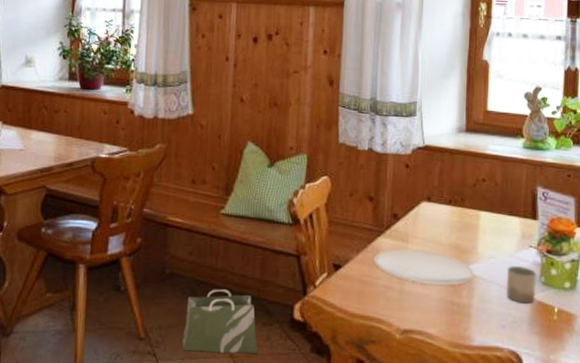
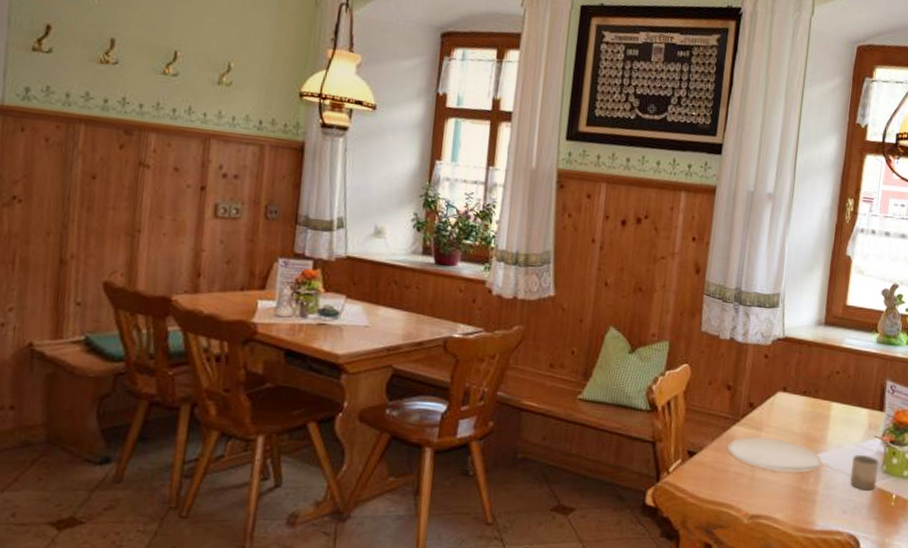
grocery bag: present [182,289,258,355] -> none [530,474,608,539]

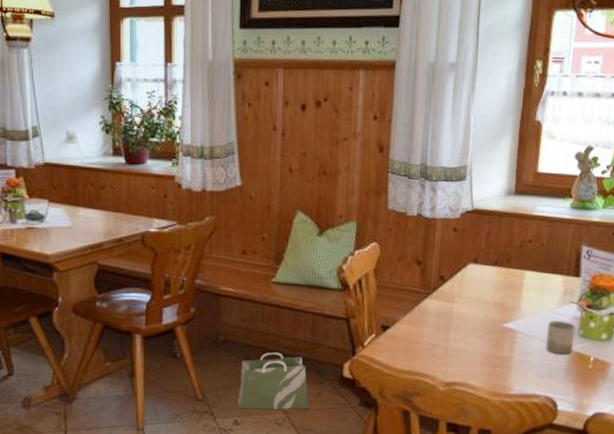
grocery bag: none [530,474,608,539] -> present [237,352,309,410]
plate: present [727,437,822,473] -> none [420,309,516,341]

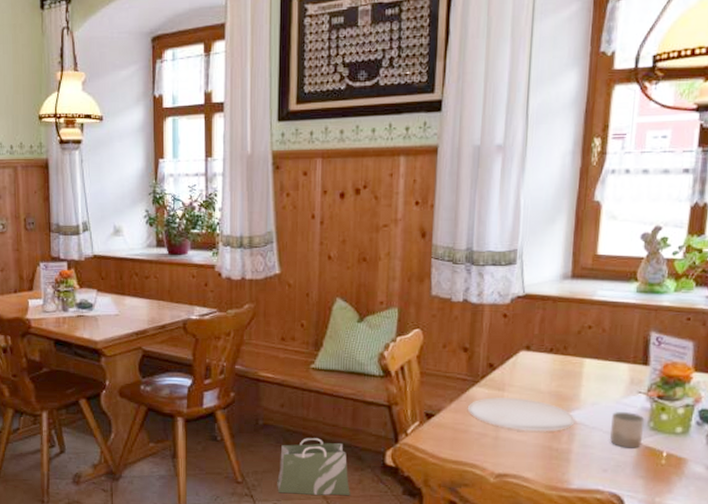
plate: none [420,309,516,341] -> present [467,397,575,432]

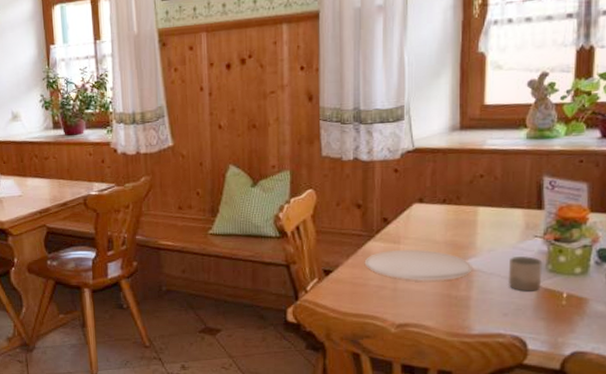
grocery bag: present [277,438,350,496] -> none [183,300,255,355]

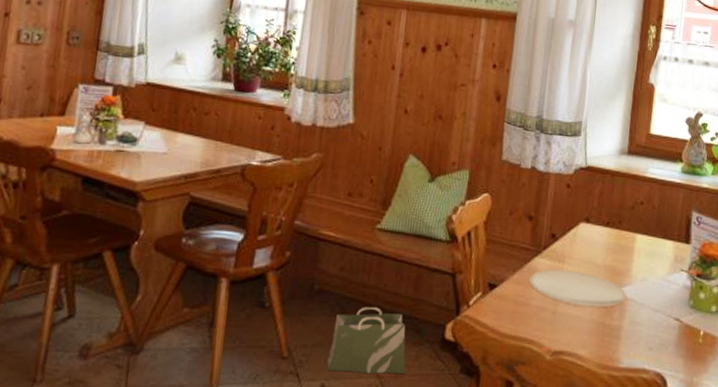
grocery bag: none [183,300,255,355] -> present [327,307,406,375]
cup: present [508,256,543,292] -> none [655,289,686,327]

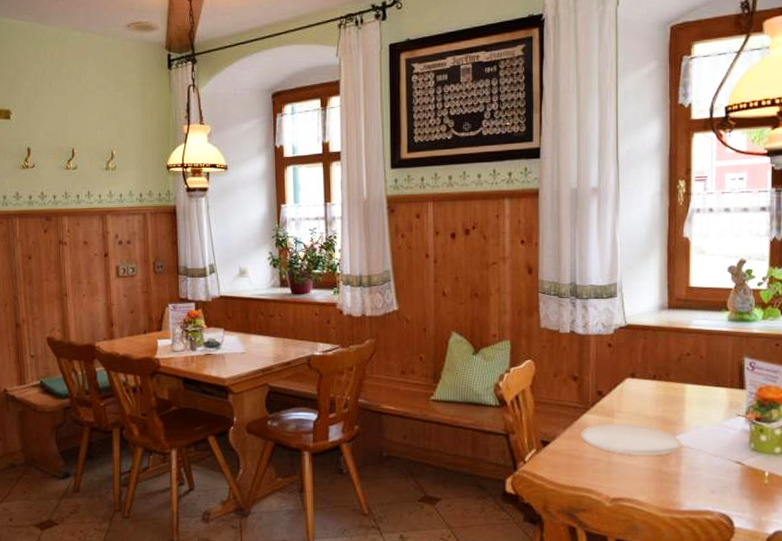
grocery bag: present [327,307,406,375] -> none [402,468,473,525]

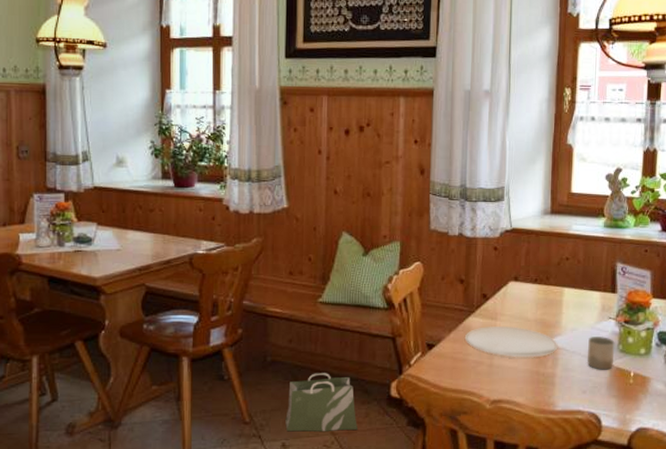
grocery bag: none [402,468,473,525] -> present [285,373,357,432]
cup: none [714,434,746,469] -> present [587,337,615,370]

